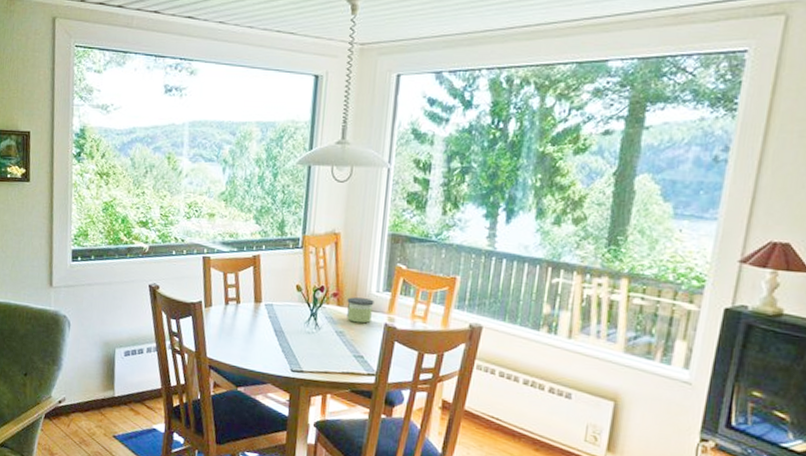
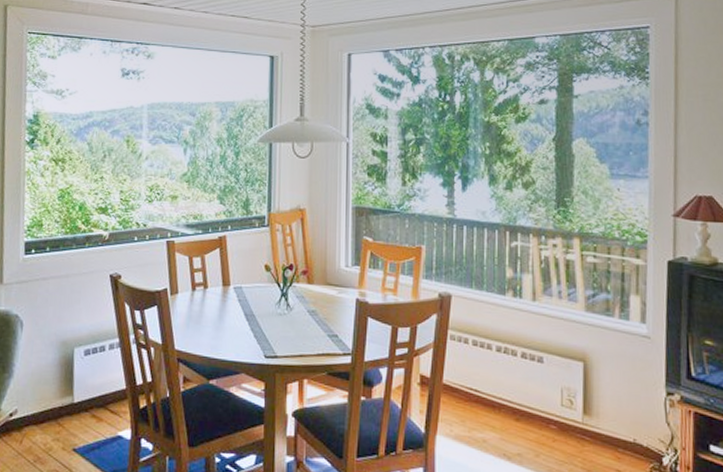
candle: present [347,297,375,324] -> none [317,273,344,301]

